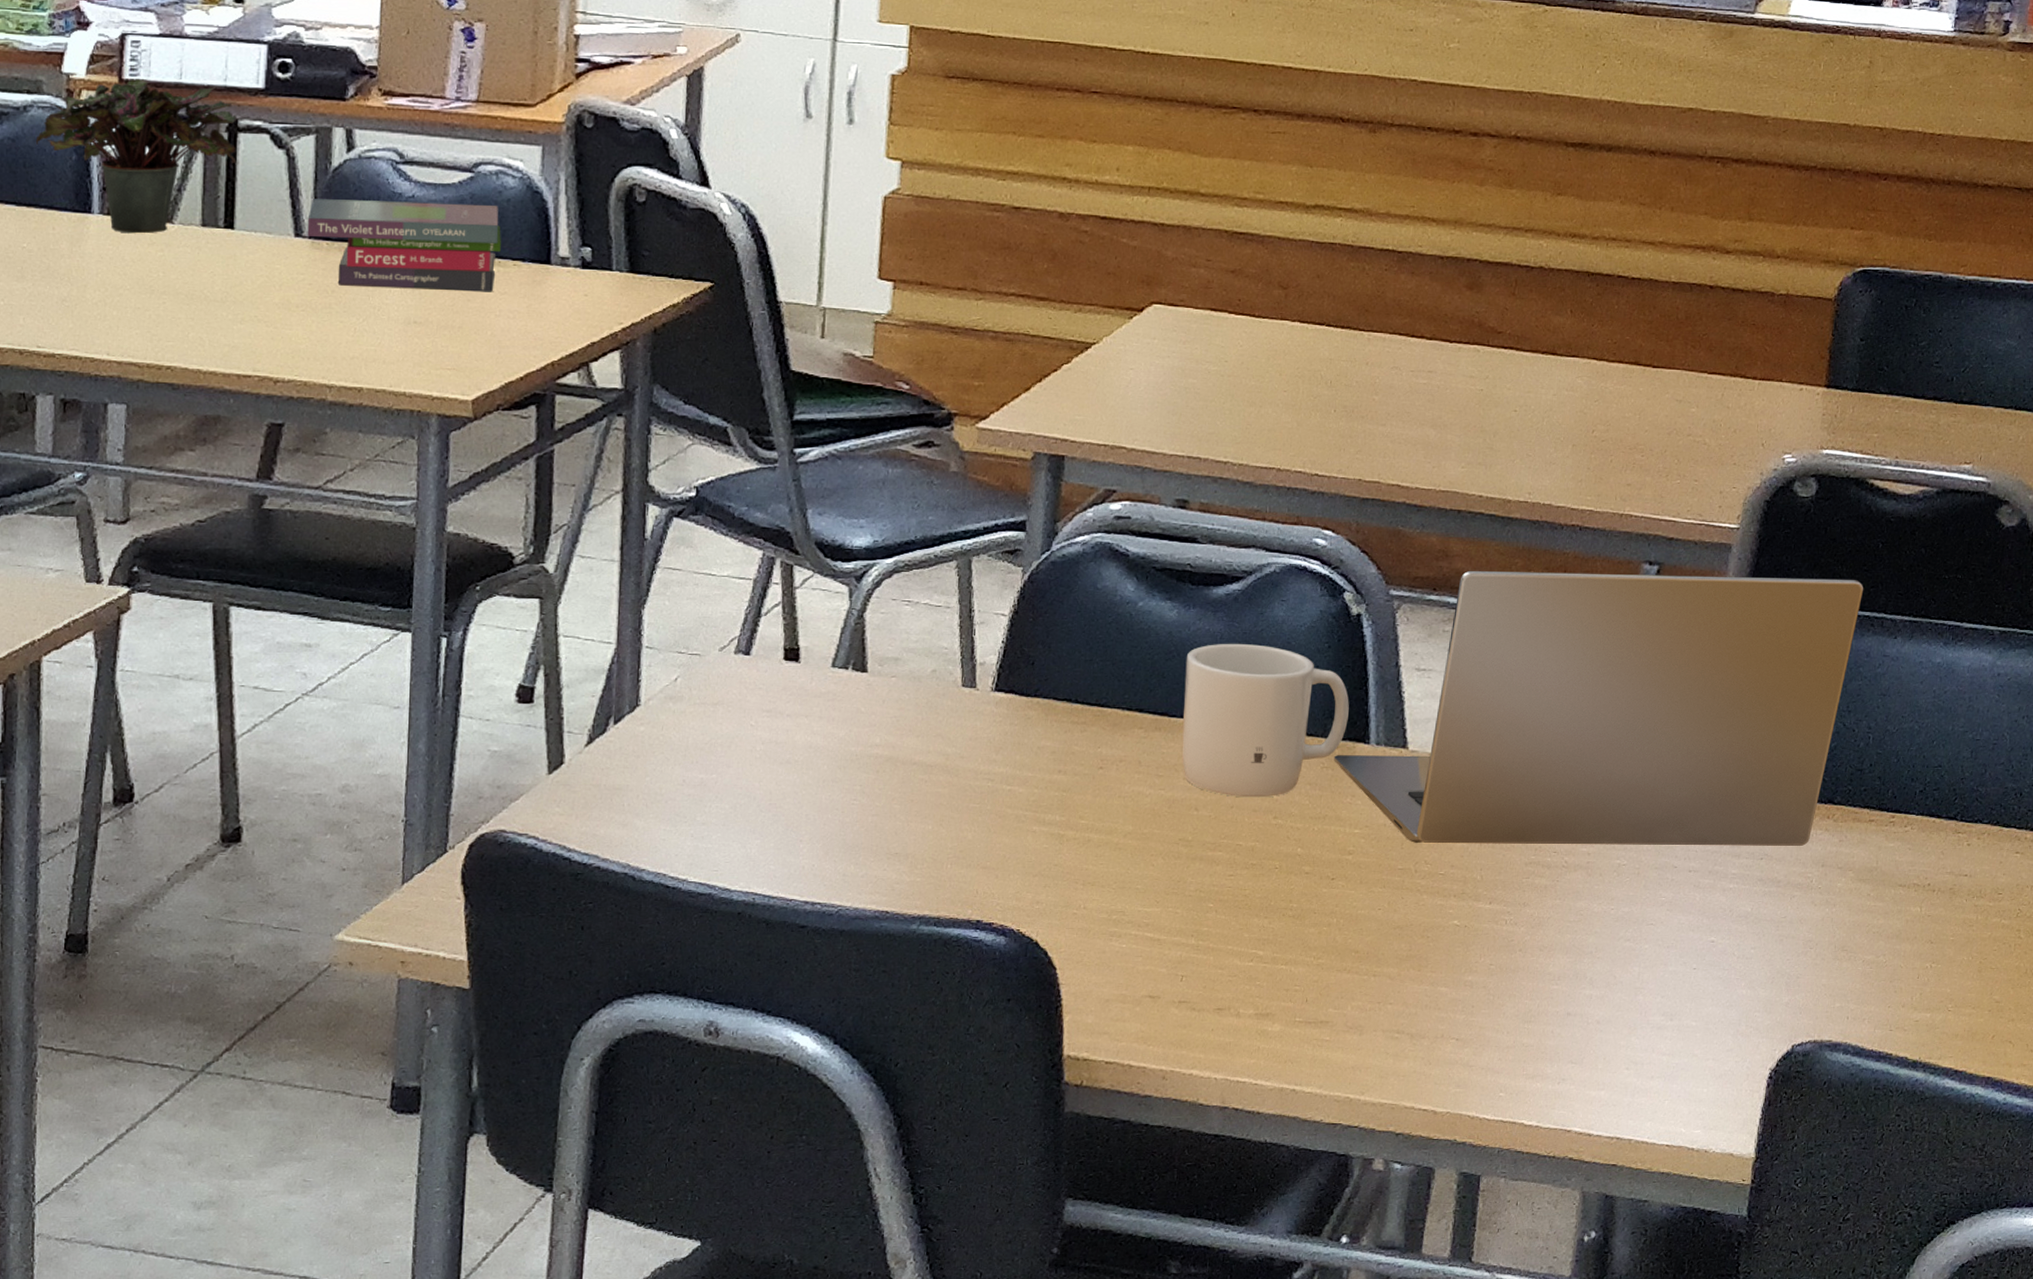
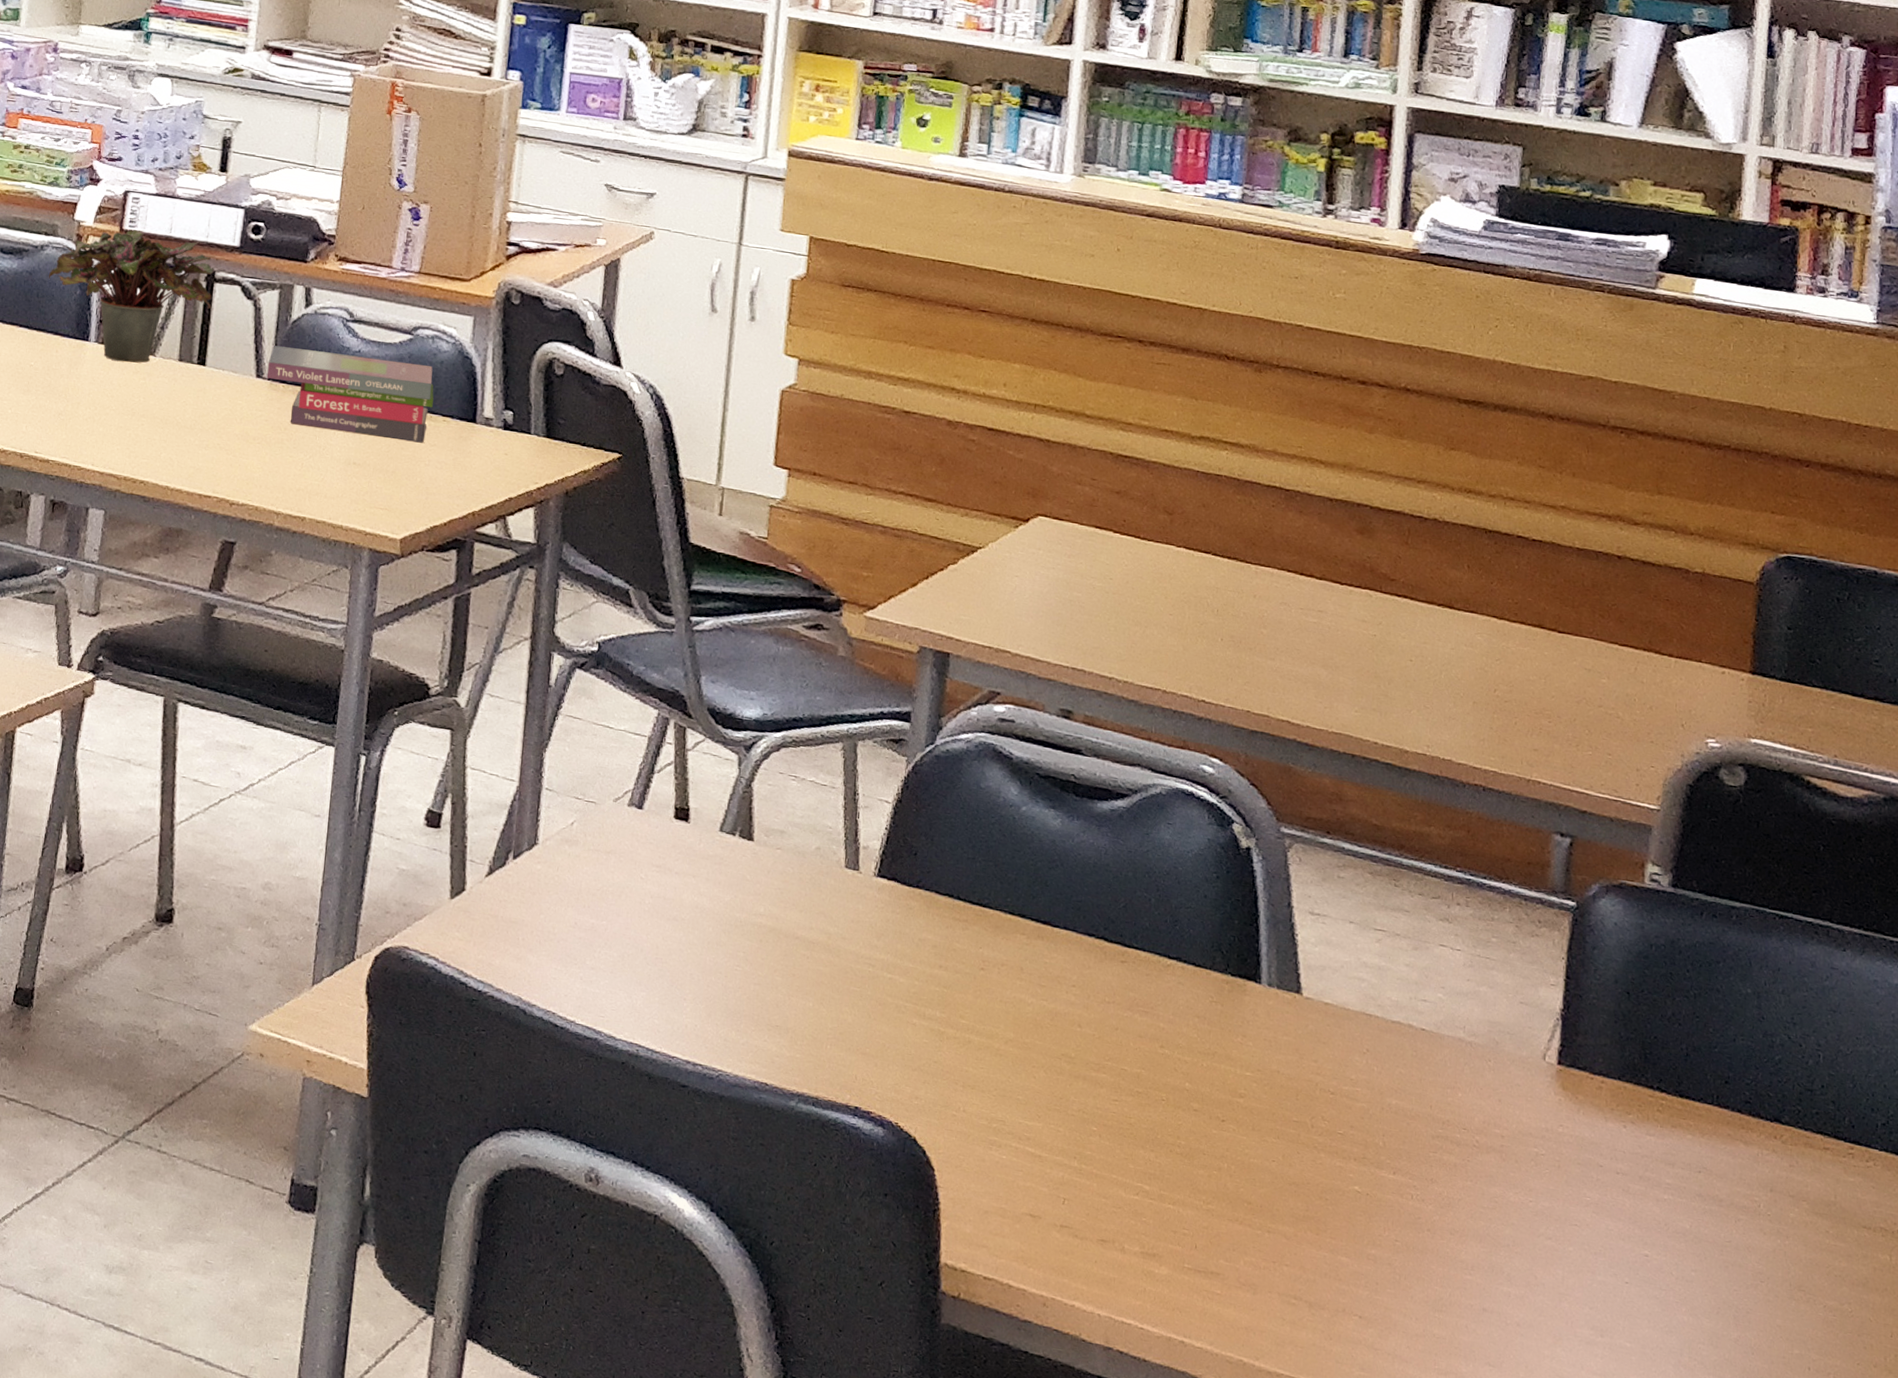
mug: present [1181,643,1349,798] -> none [1064,858,1239,1025]
laptop: present [1334,570,1864,847] -> none [1223,818,1805,1166]

